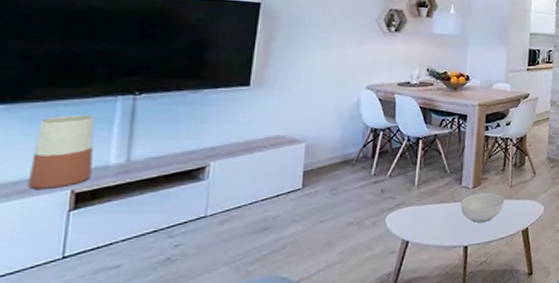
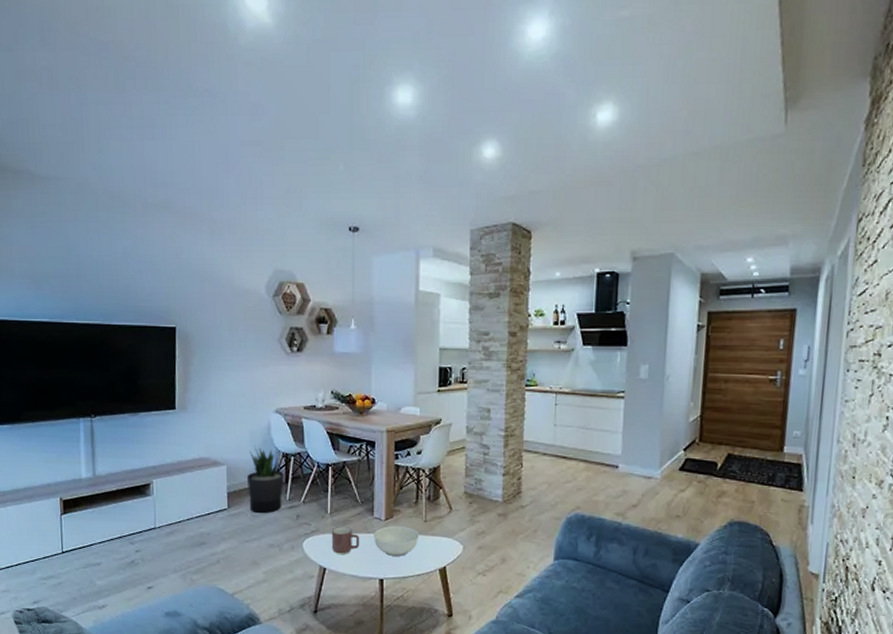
vase: present [27,115,95,190] -> none [31,434,71,496]
planter: none [327,122,371,190] -> present [246,446,284,513]
mug: none [416,198,447,227] -> present [331,527,360,555]

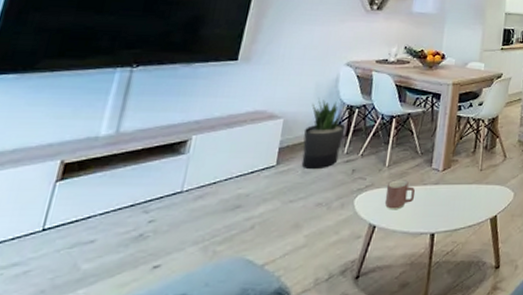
bowl: present [373,525,419,556] -> none [429,175,474,208]

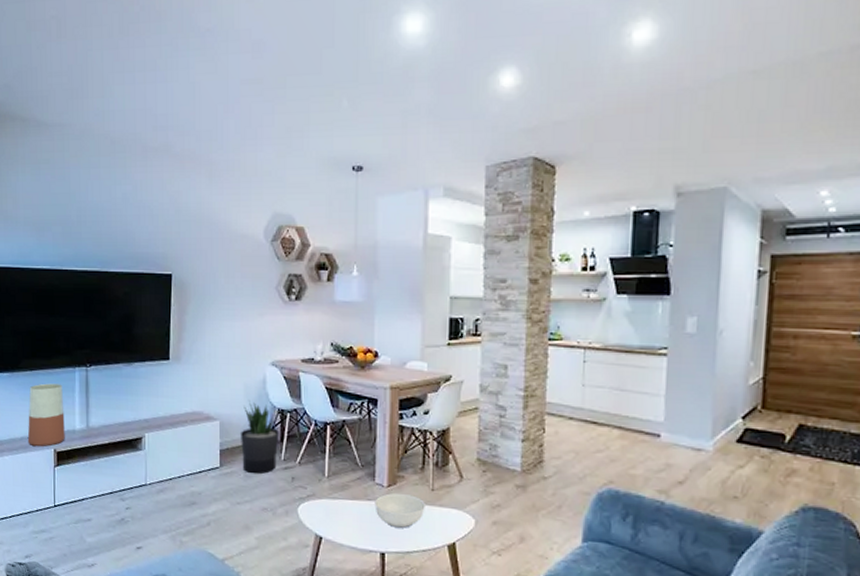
vase: none [22,85,93,160] -> present [27,383,65,447]
mug: present [384,180,416,210] -> none [328,492,360,524]
bowl: none [429,175,474,208] -> present [374,493,425,528]

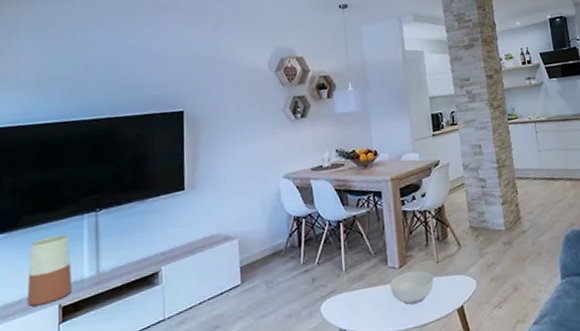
planter: present [240,400,279,474] -> none [259,214,297,283]

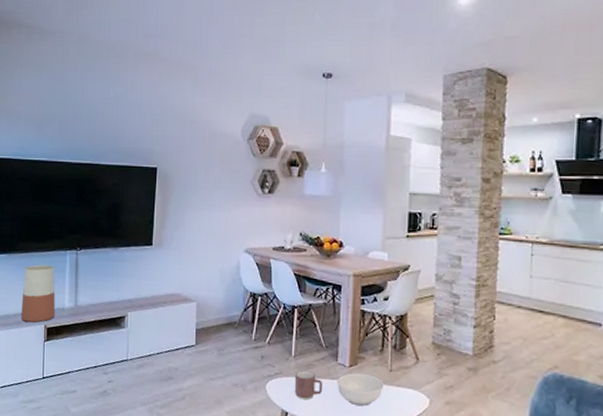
mug: none [348,281,378,314] -> present [294,370,323,400]

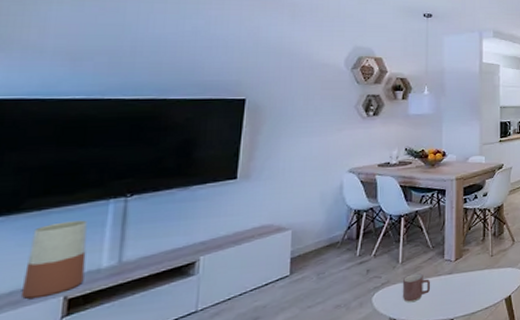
bowl: present [337,373,384,406] -> none [444,263,486,295]

